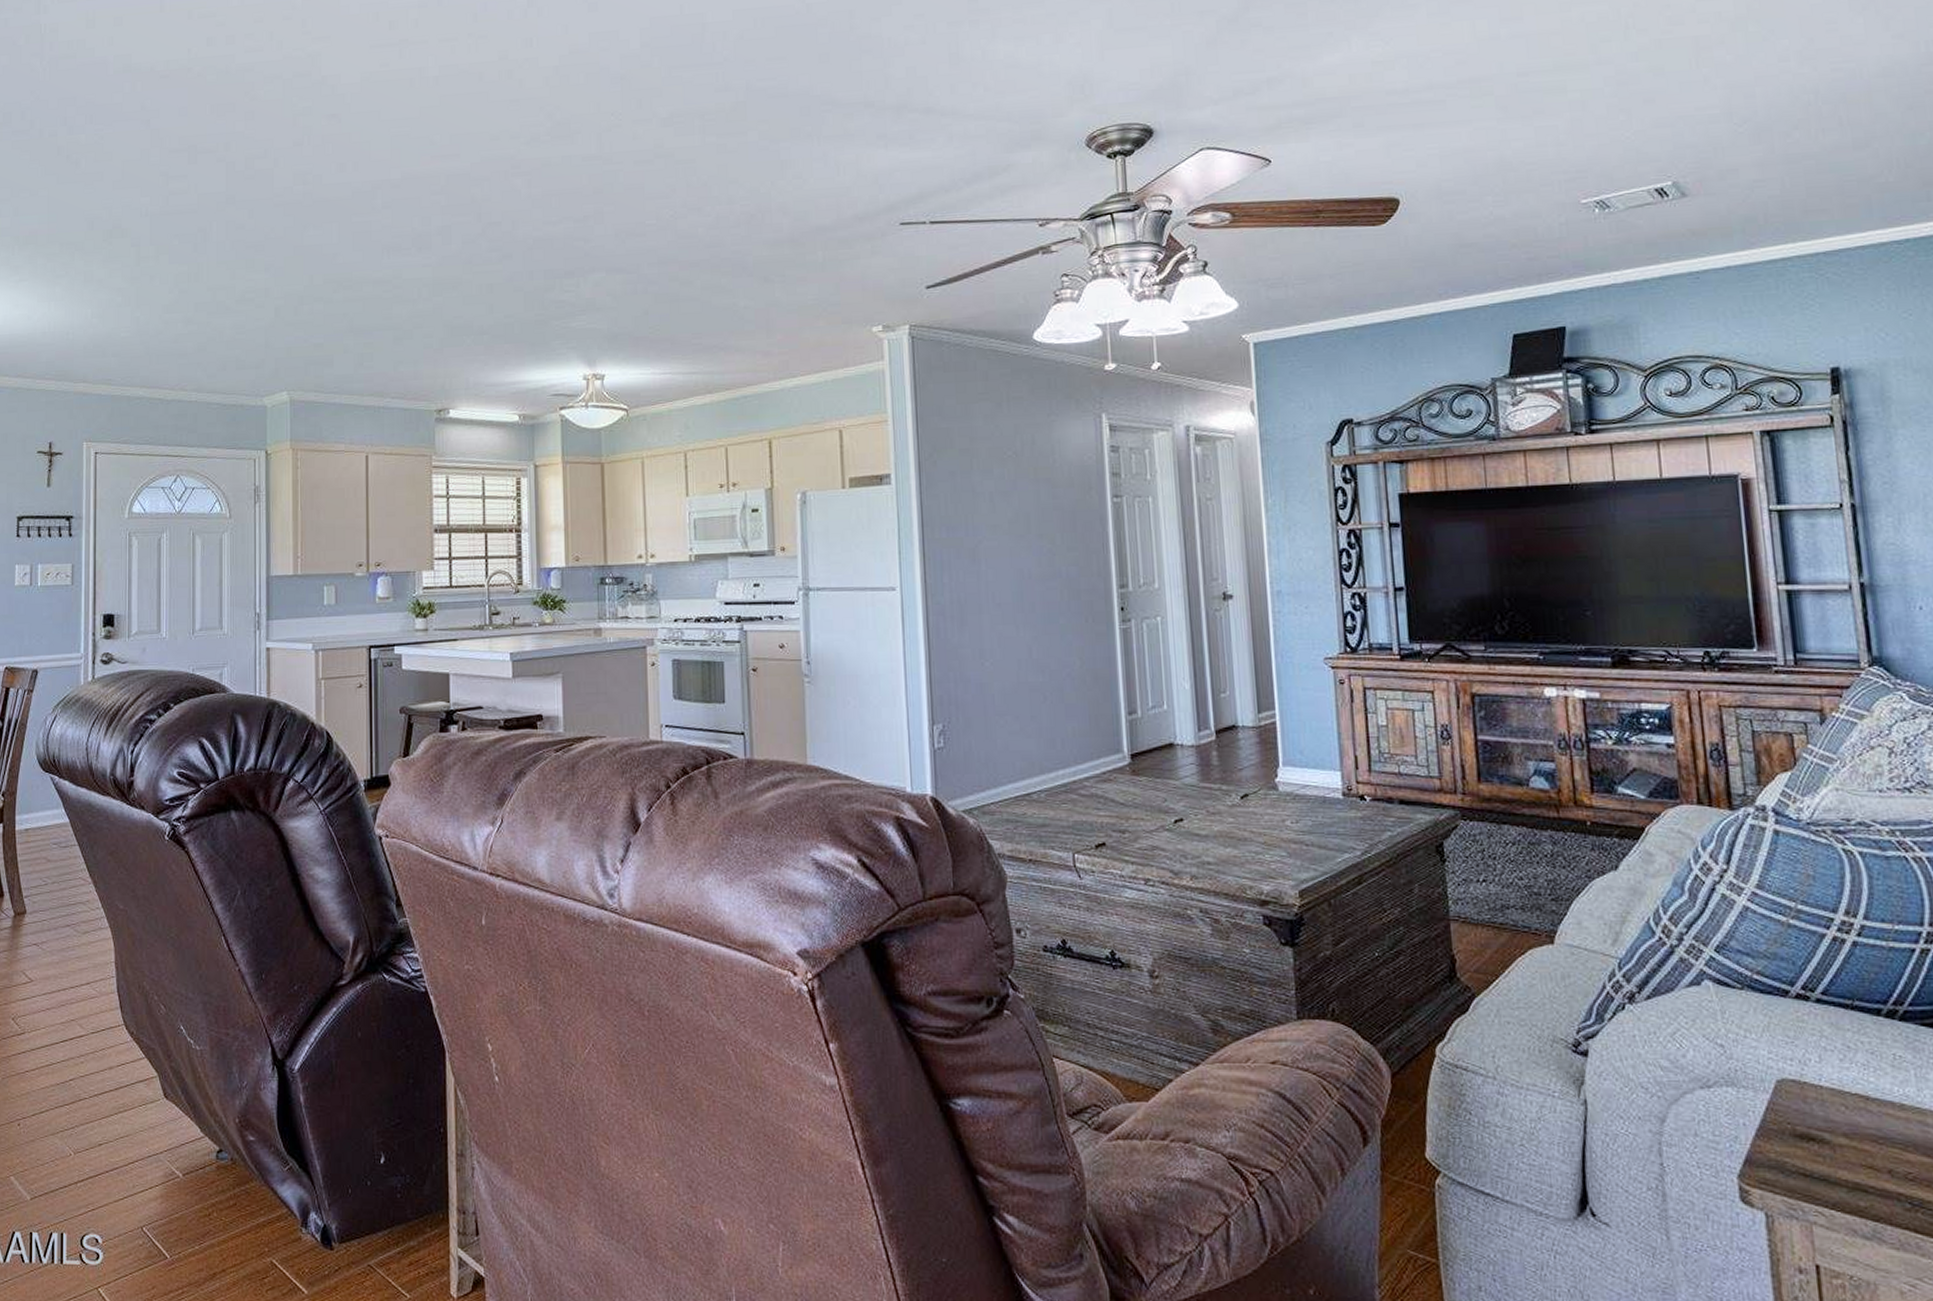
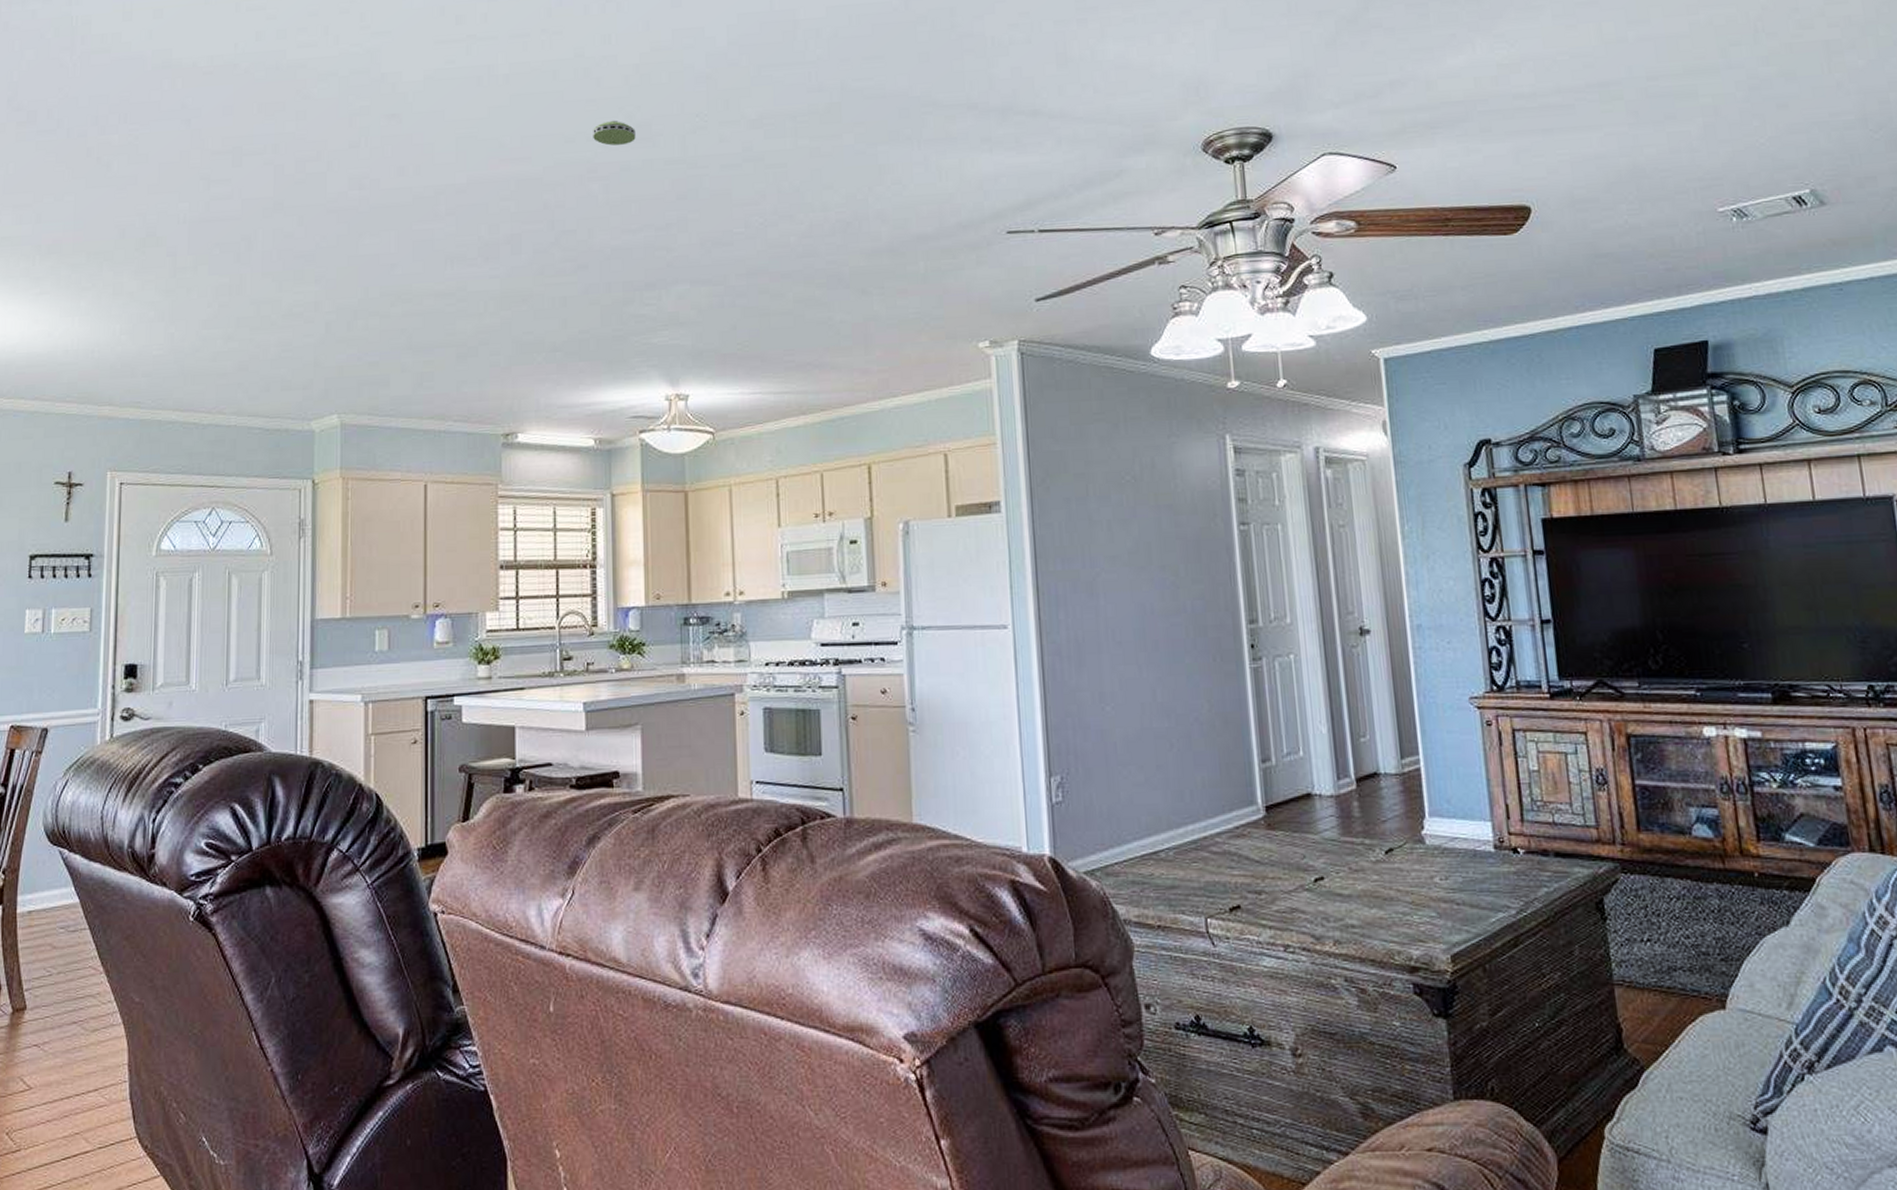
smoke detector: none [516,119,556,143] -> present [593,120,636,146]

